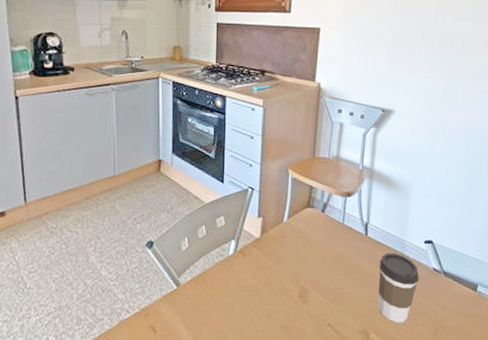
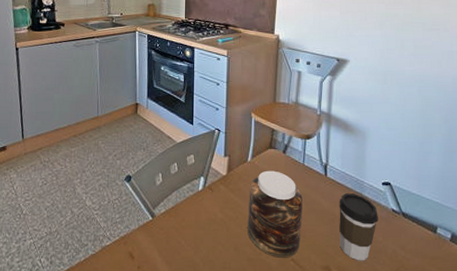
jar: none [282,231,341,324] -> present [247,170,303,258]

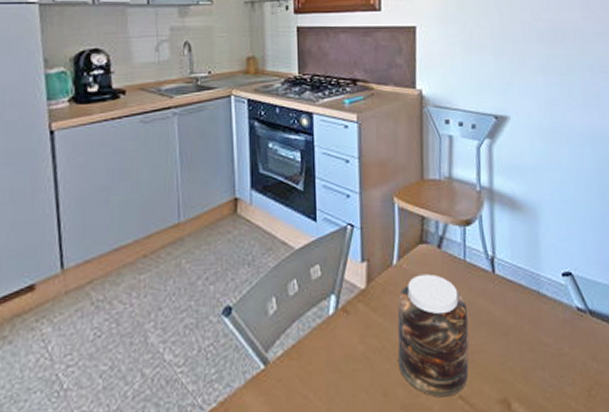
coffee cup: present [339,193,378,261] -> none [512,292,562,385]

